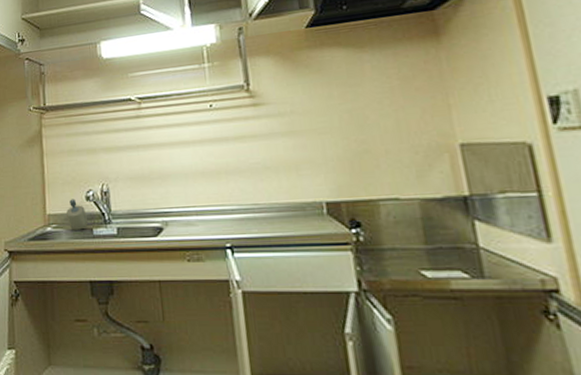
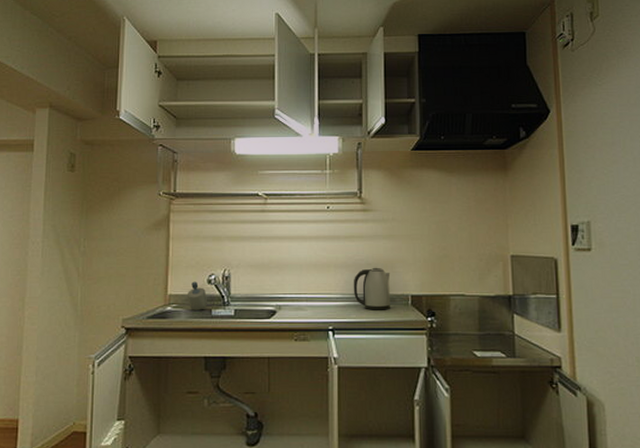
kettle: none [249,170,300,223] -> present [353,267,391,310]

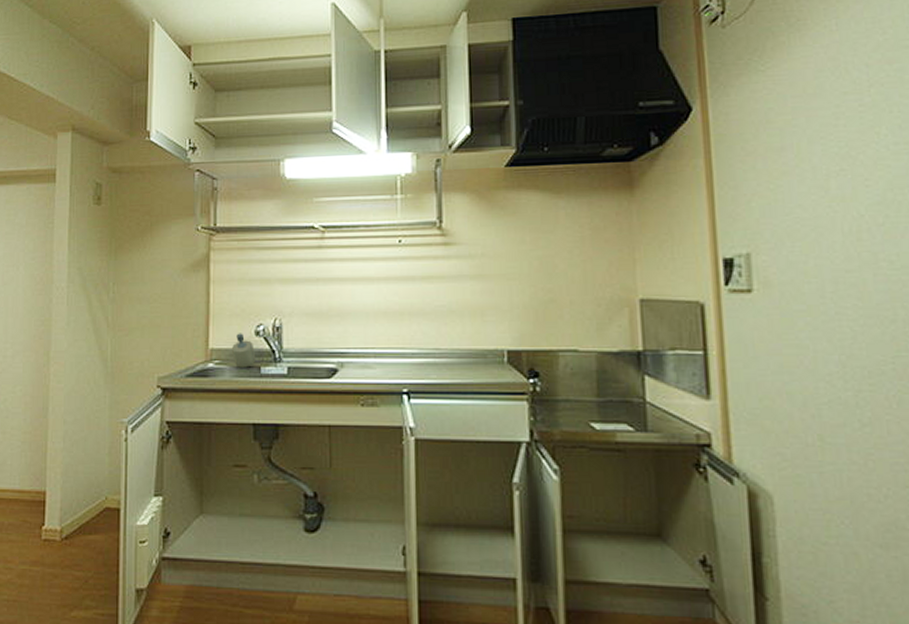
kettle: present [353,267,391,310] -> none [432,315,480,369]

